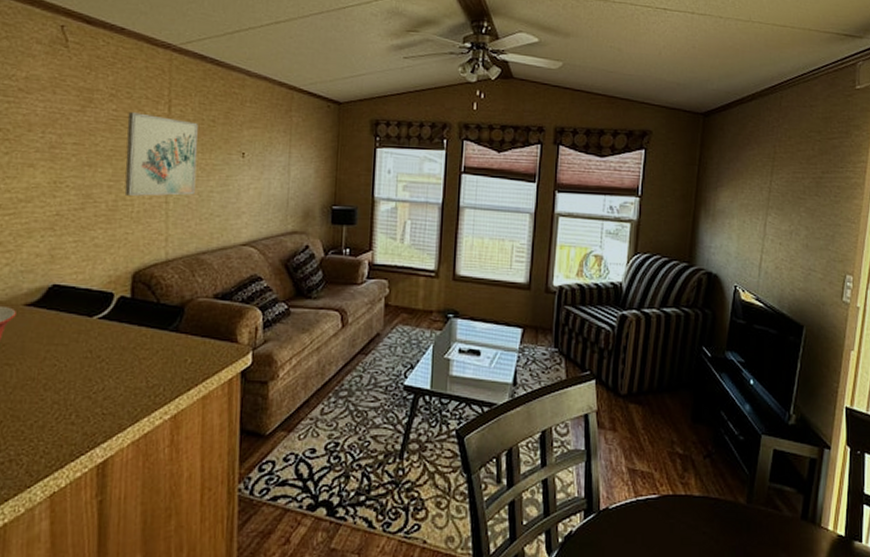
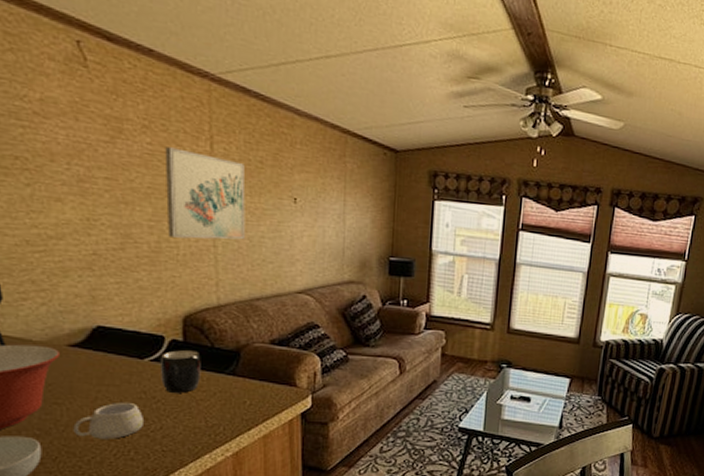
mug: none [20,363,87,402] -> present [73,403,143,439]
mug: none [107,306,147,351] -> present [161,349,201,393]

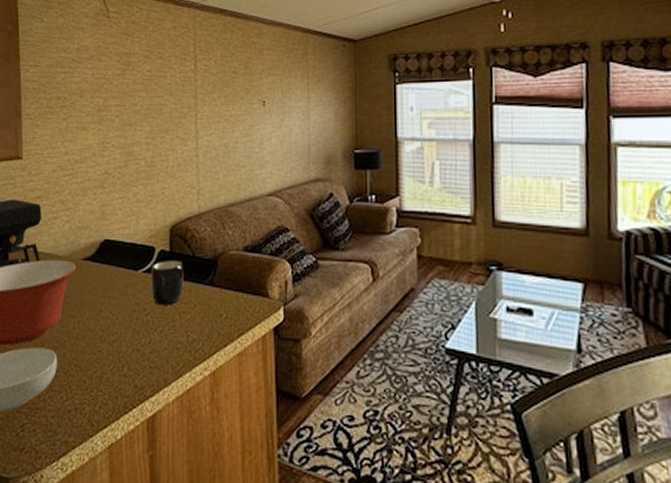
mug: present [73,403,143,439] -> none [81,315,136,353]
wall art: present [164,147,246,240] -> none [160,71,222,151]

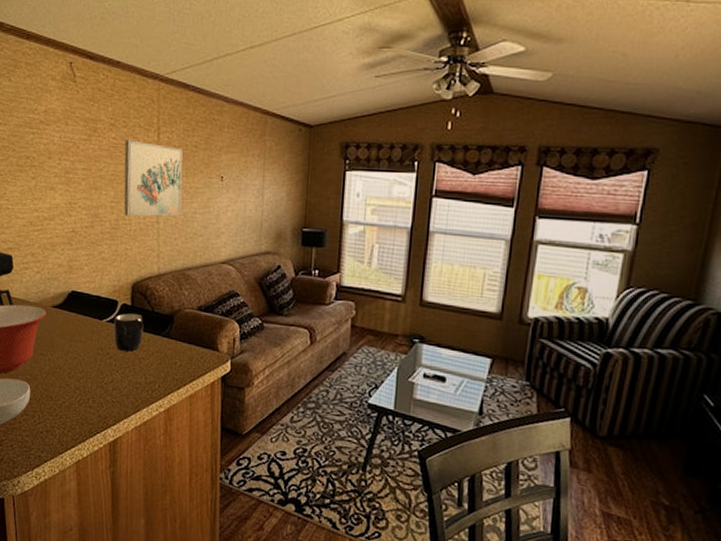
wall art: none [160,71,222,151] -> present [124,140,183,216]

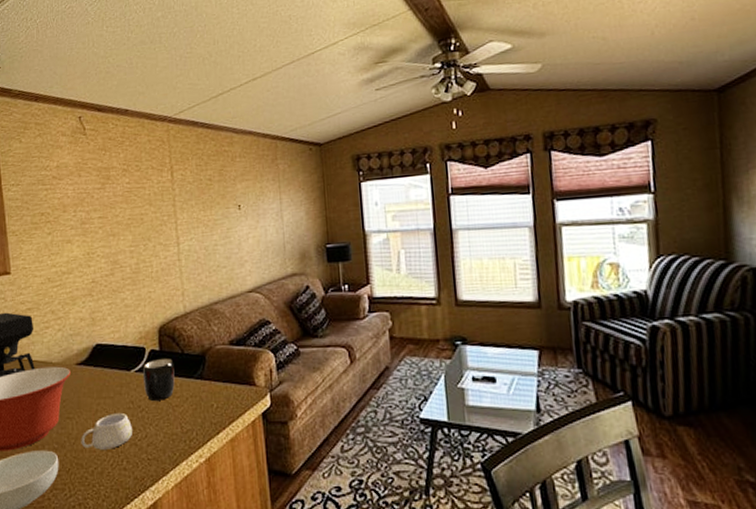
mug: none [52,357,100,388] -> present [81,414,132,450]
wall art: present [124,140,183,216] -> none [139,182,202,258]

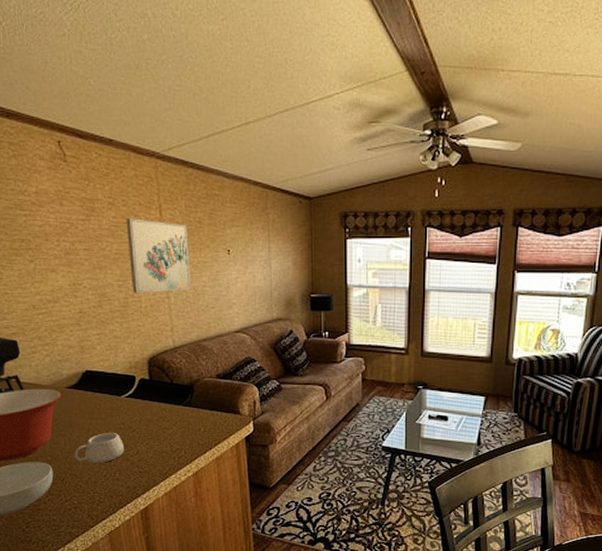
wall art: none [139,182,202,258] -> present [126,218,191,293]
mug: present [143,357,175,401] -> none [134,386,165,423]

